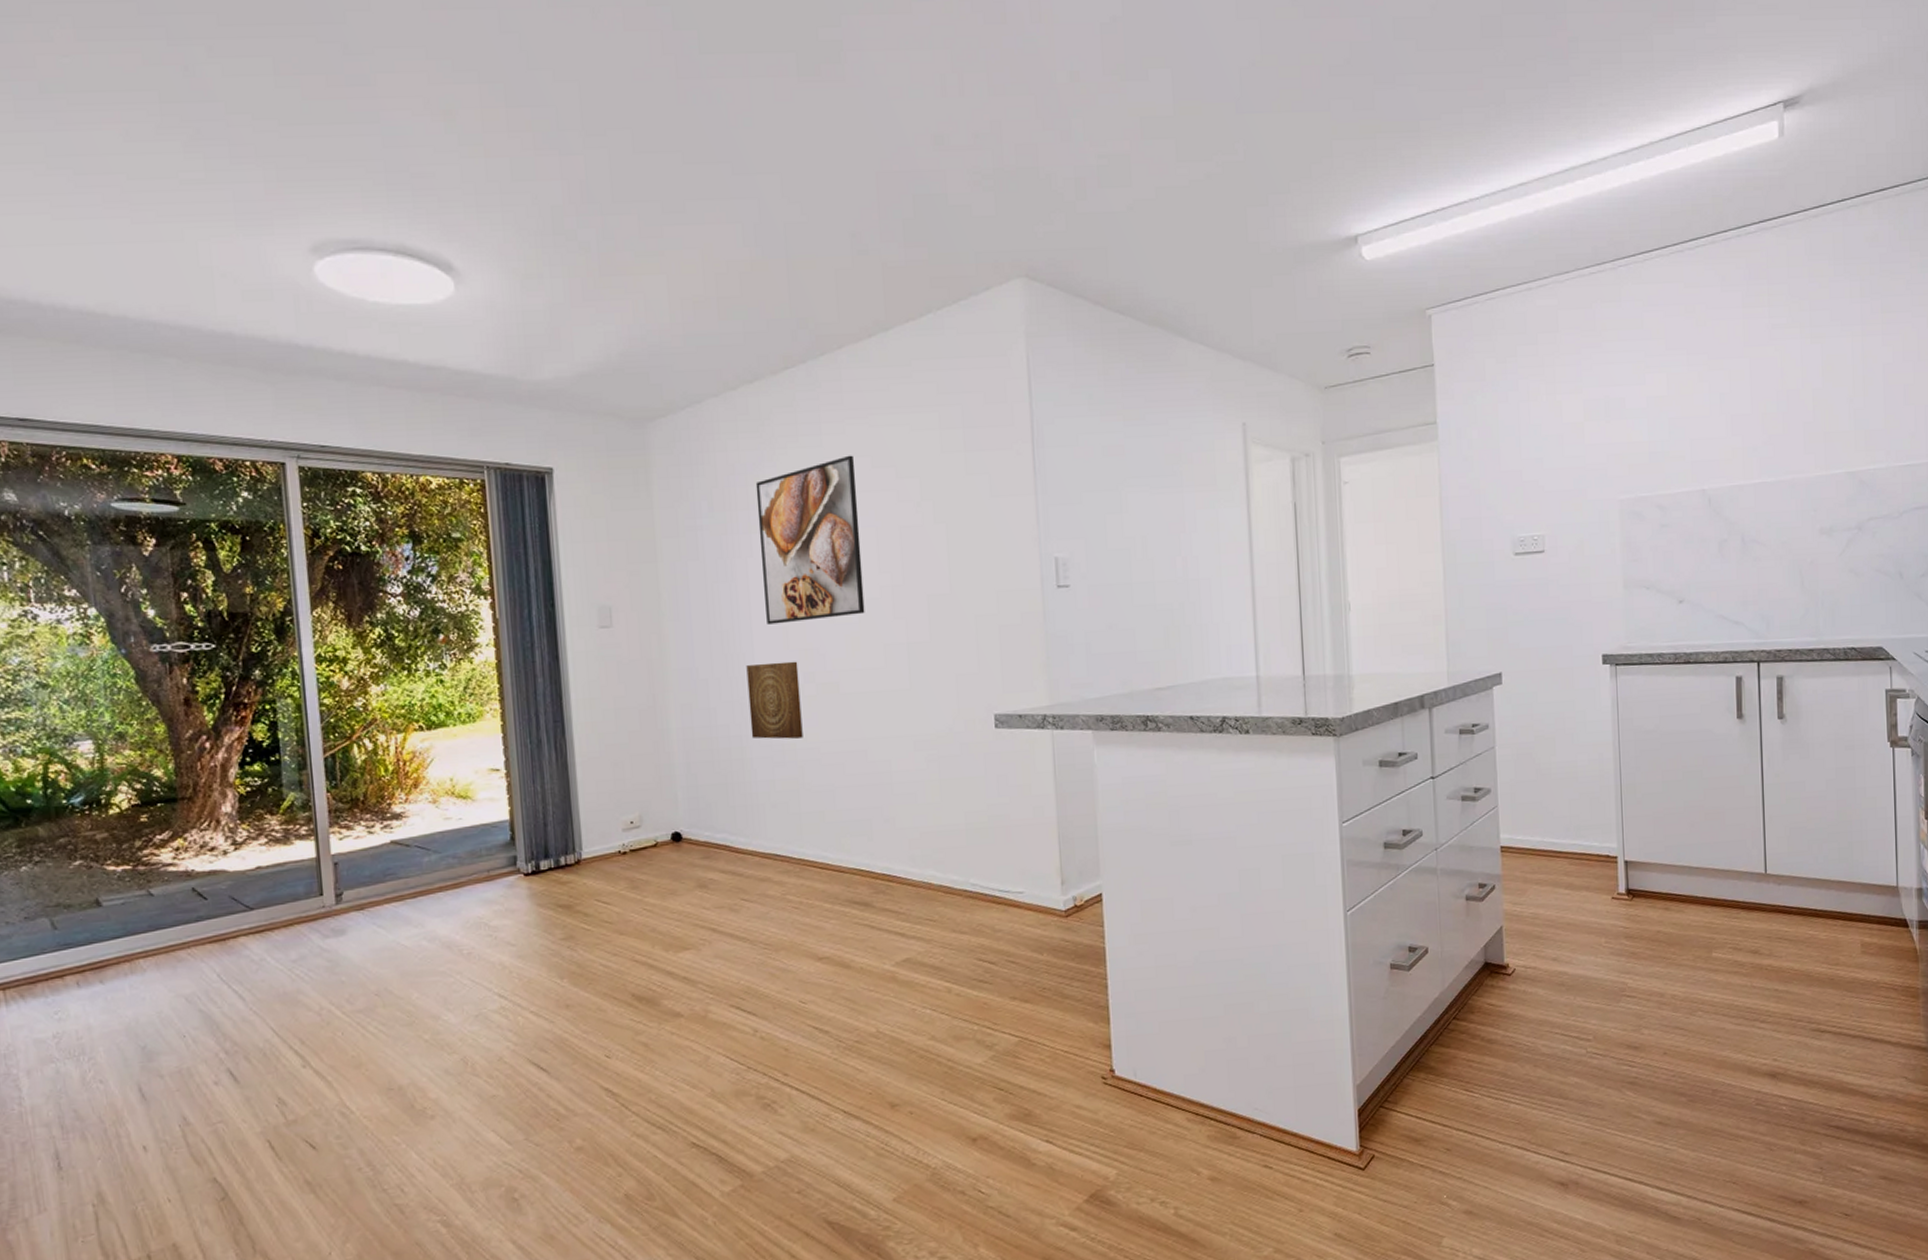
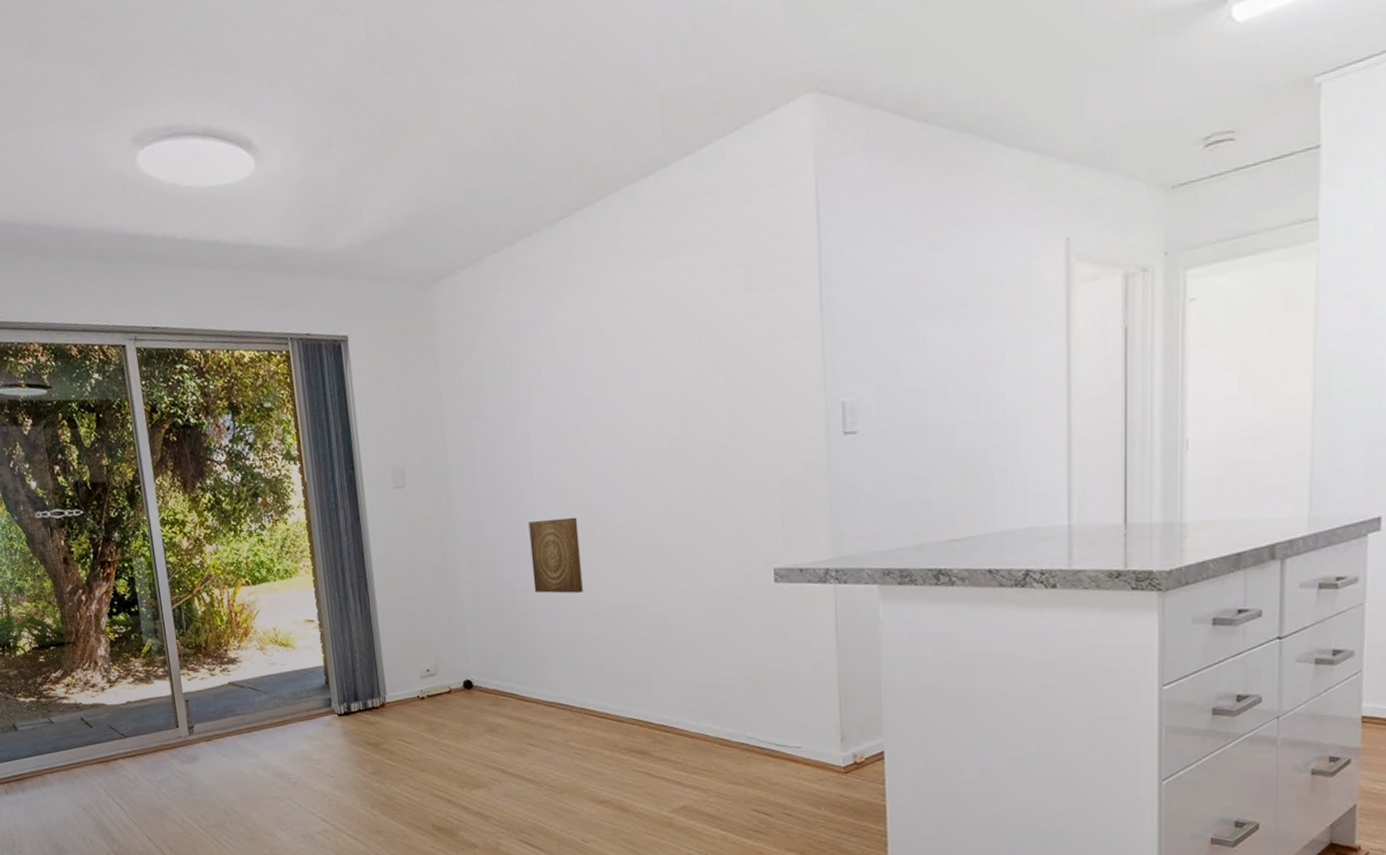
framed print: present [755,455,865,625] -> none [534,304,643,481]

